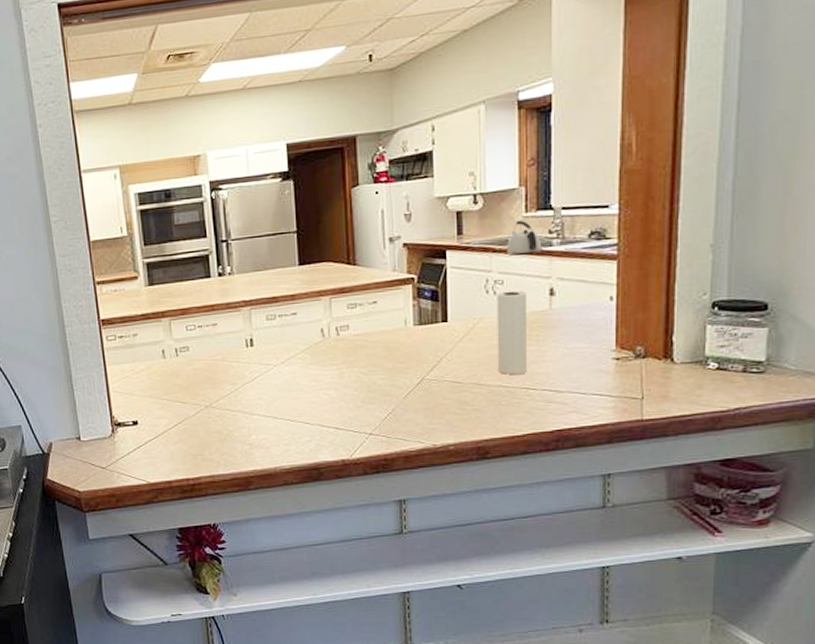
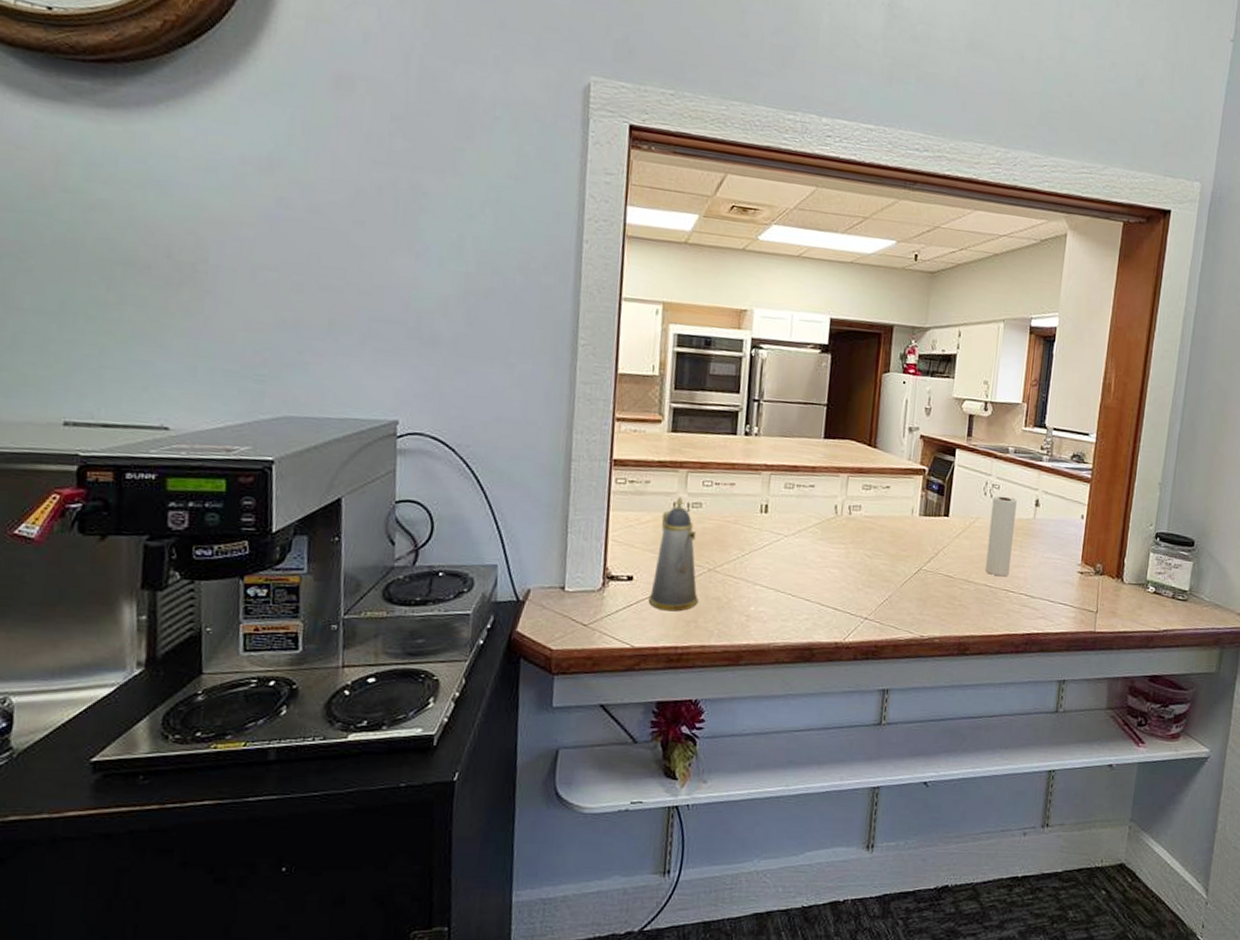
coffee pot: none [153,344,201,448] -> present [648,497,698,612]
kettle: present [507,220,542,256] -> none [1006,433,1035,466]

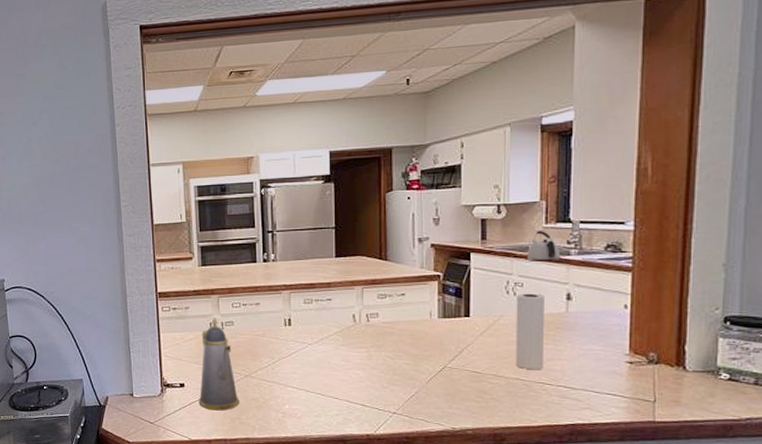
kettle: none [1006,433,1035,466] -> present [527,231,561,261]

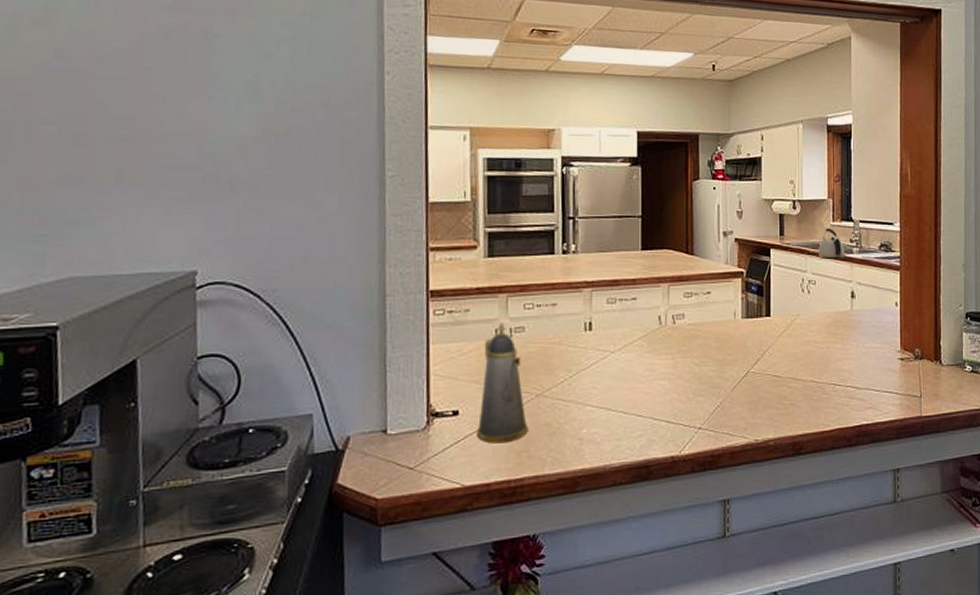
paper towel roll: present [515,293,545,370] -> none [810,291,834,371]

